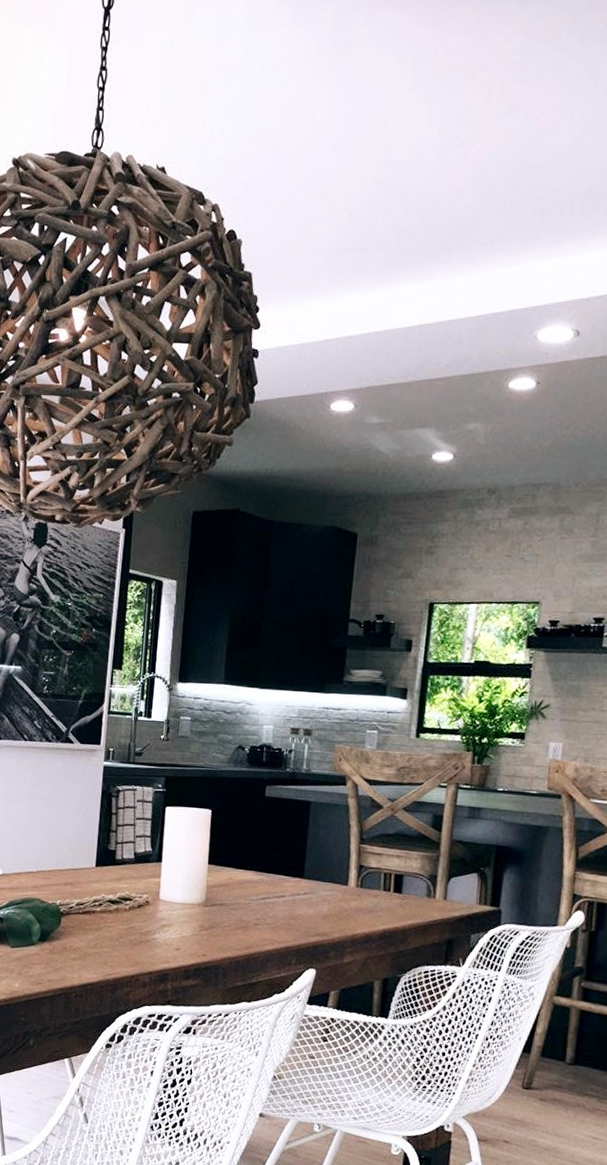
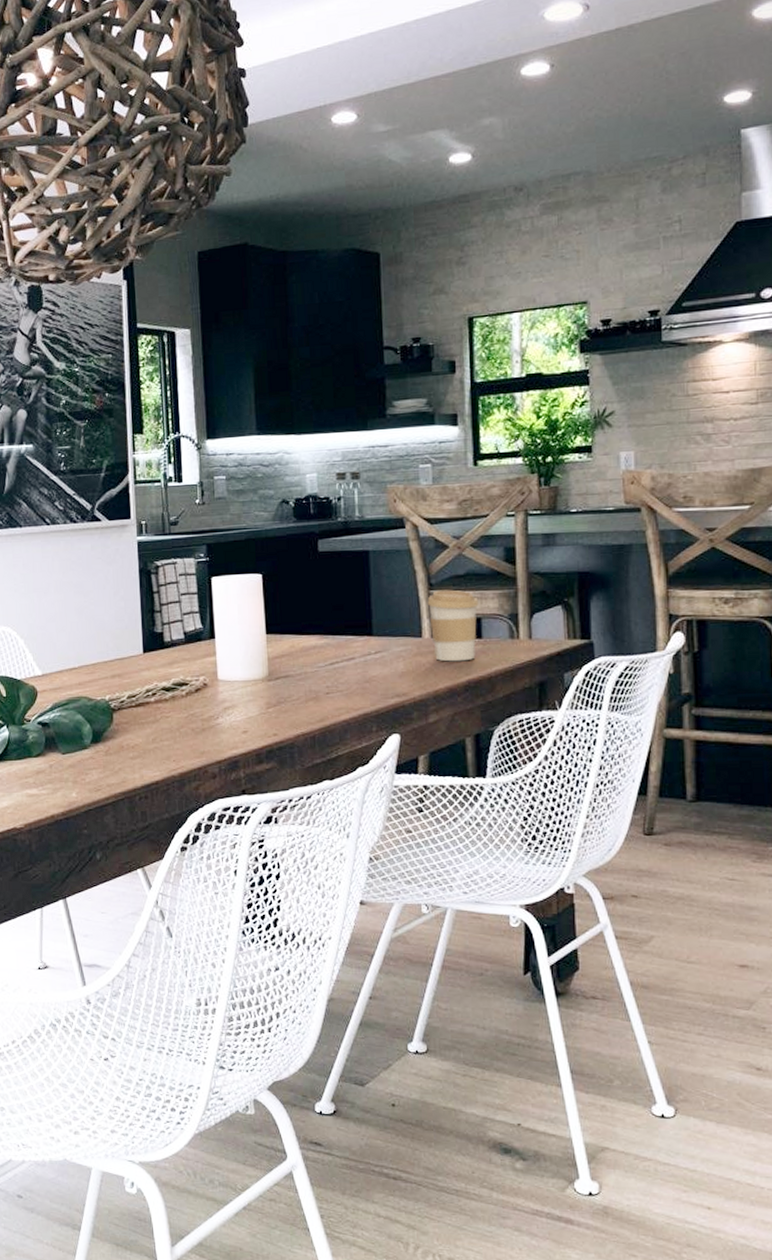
coffee cup: none [356,845,404,912] -> present [427,589,479,662]

